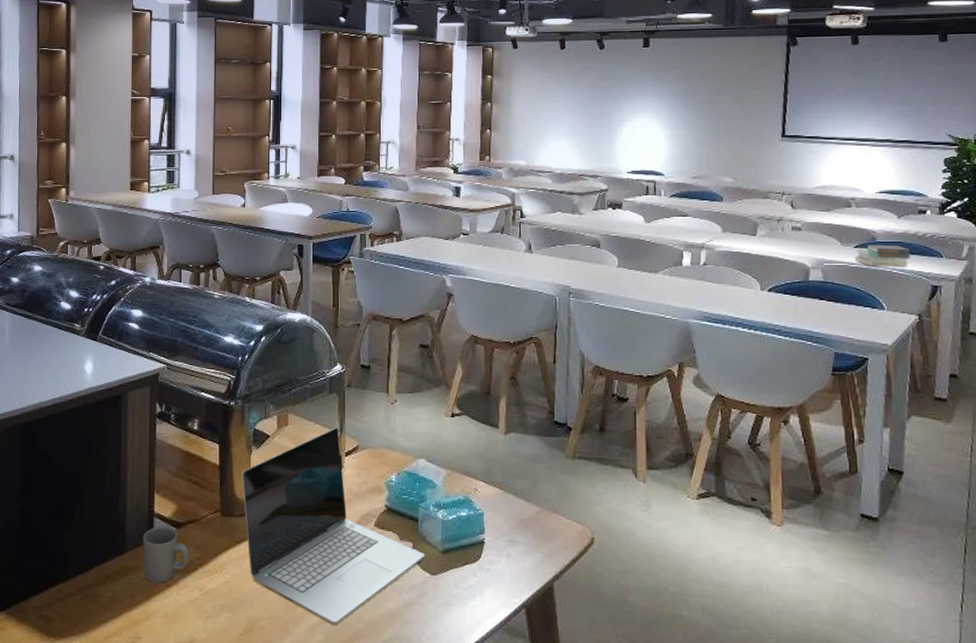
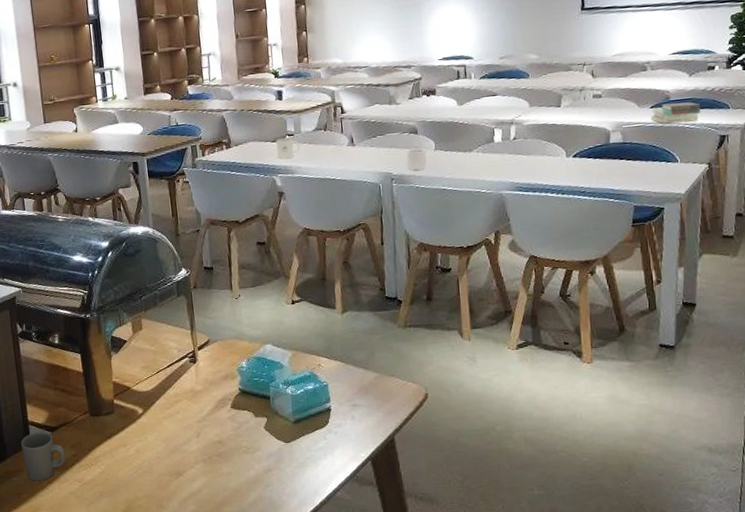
laptop: present [242,427,425,625] -> none [105,326,279,496]
mug: none [449,236,475,259] -> present [276,137,301,159]
mug: none [587,263,609,287] -> present [406,148,427,171]

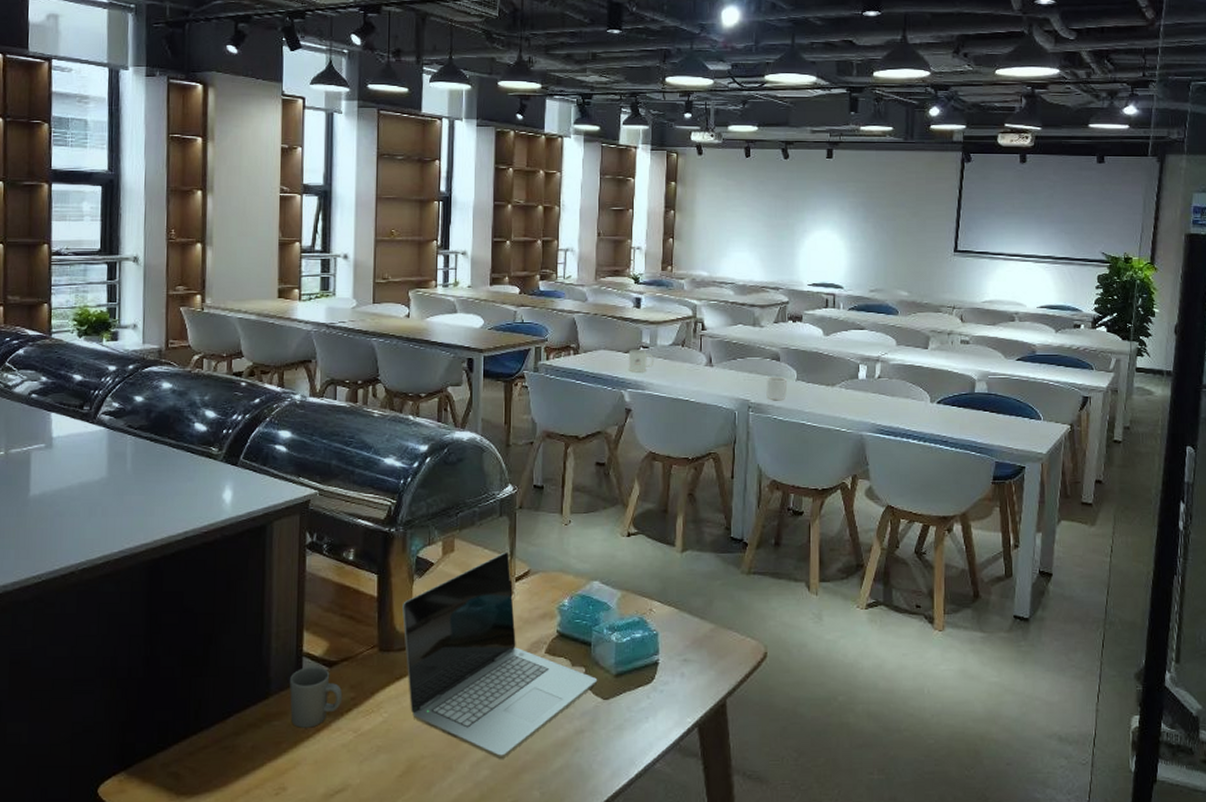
laptop: none [105,326,279,496] -> present [402,552,598,759]
books: present [650,102,701,124] -> none [1016,357,1065,379]

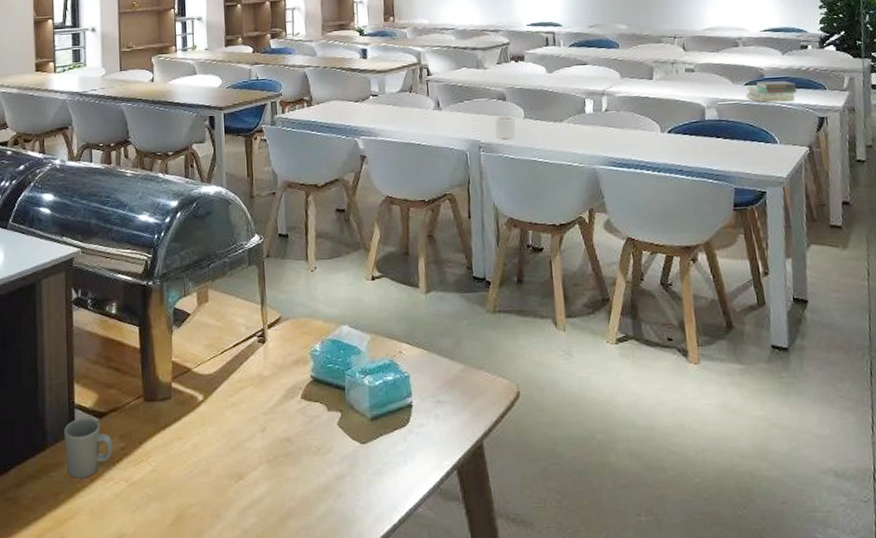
laptop: present [402,552,598,759] -> none [164,300,354,506]
mug: present [628,350,655,373] -> none [359,98,385,121]
books: none [1016,357,1065,379] -> present [745,80,797,103]

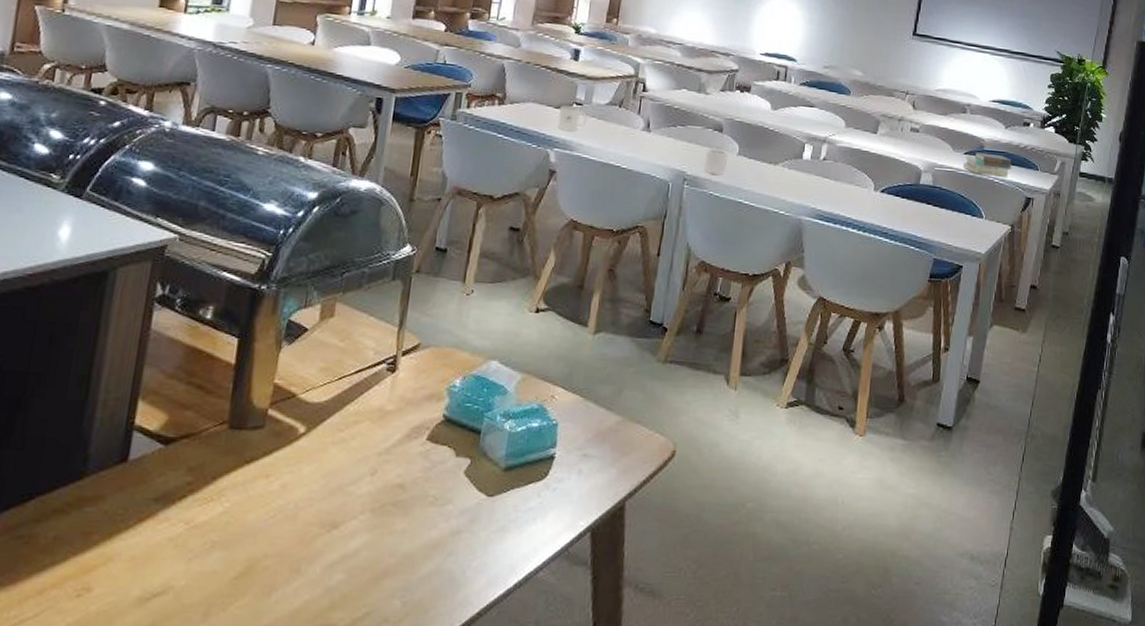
mug: present [64,417,113,478] -> none [108,442,178,517]
mug: none [359,98,385,121] -> present [557,105,588,132]

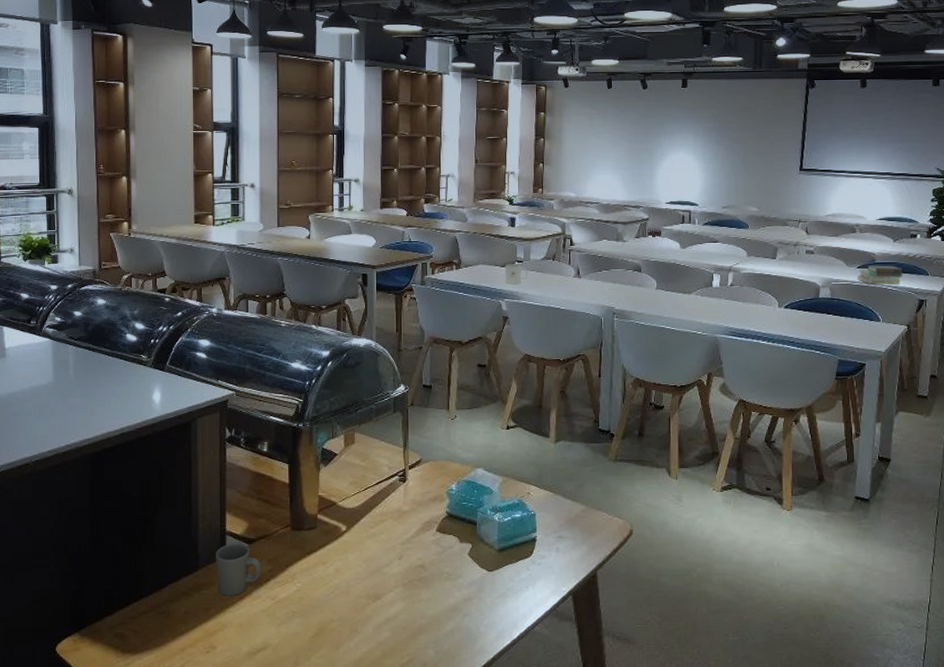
mug: none [108,442,178,517] -> present [216,543,261,596]
mug: present [704,148,729,176] -> none [629,286,649,308]

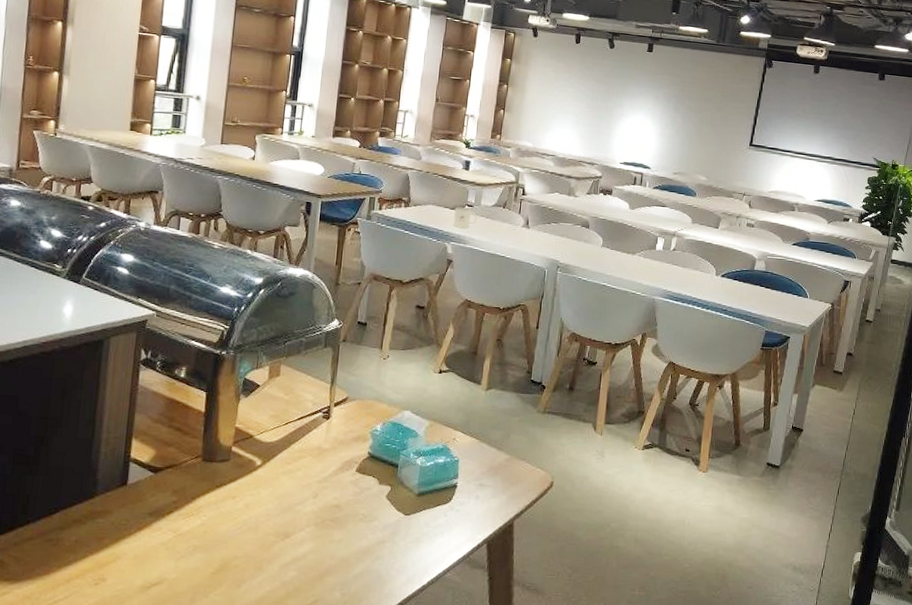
mug: present [216,543,261,596] -> none [114,471,166,526]
books: present [857,265,903,284] -> none [791,243,833,264]

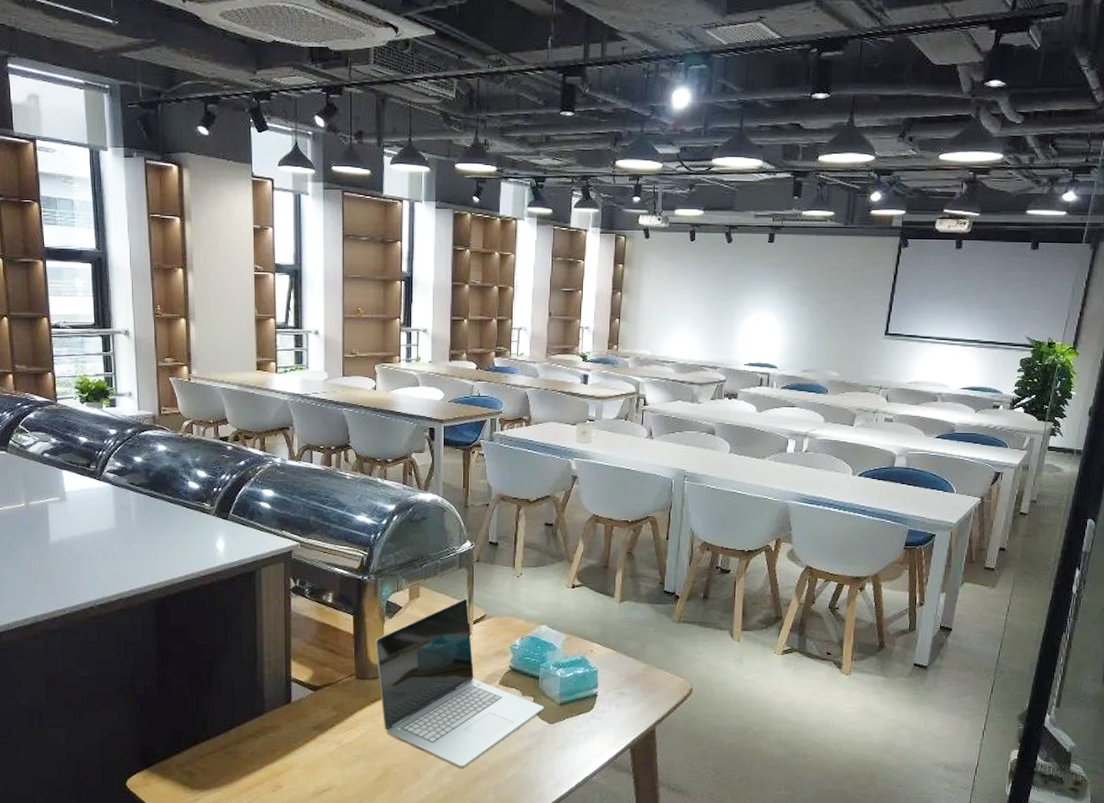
laptop: none [227,379,402,562] -> present [376,599,545,769]

